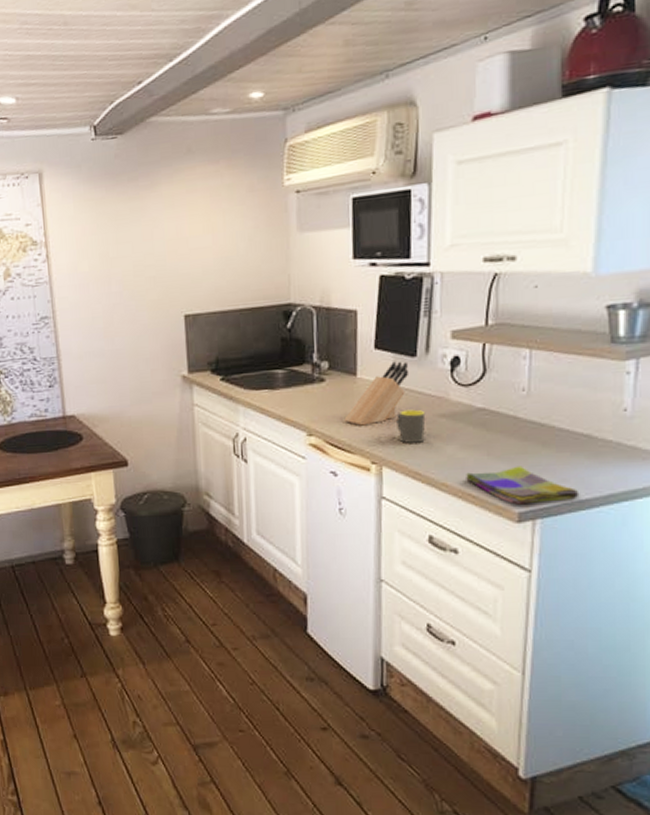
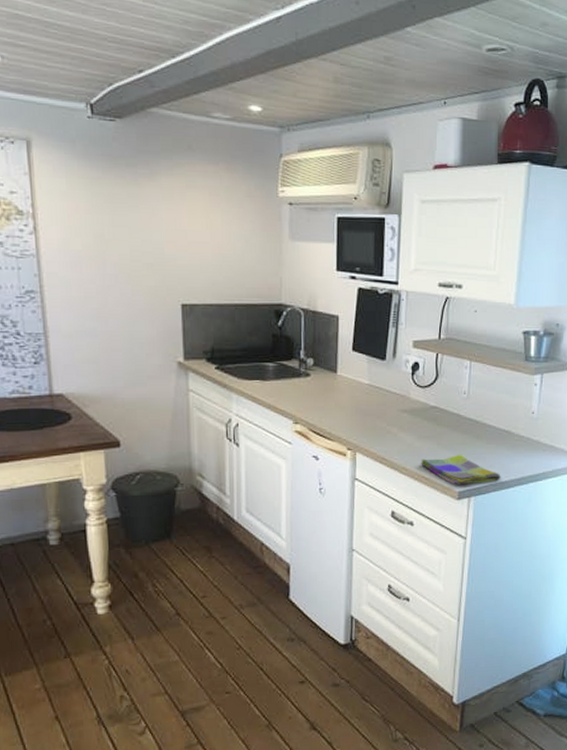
knife block: present [344,361,409,426] -> none [326,363,380,417]
mug: present [396,409,426,443] -> none [369,404,392,433]

